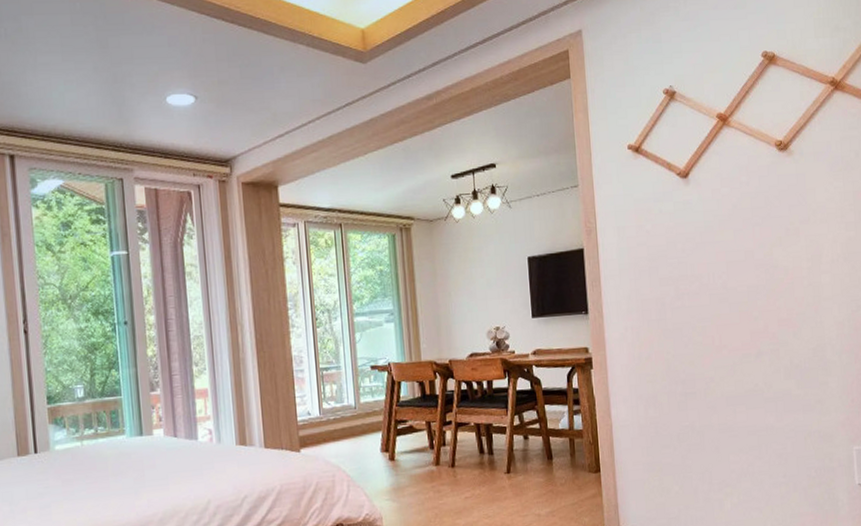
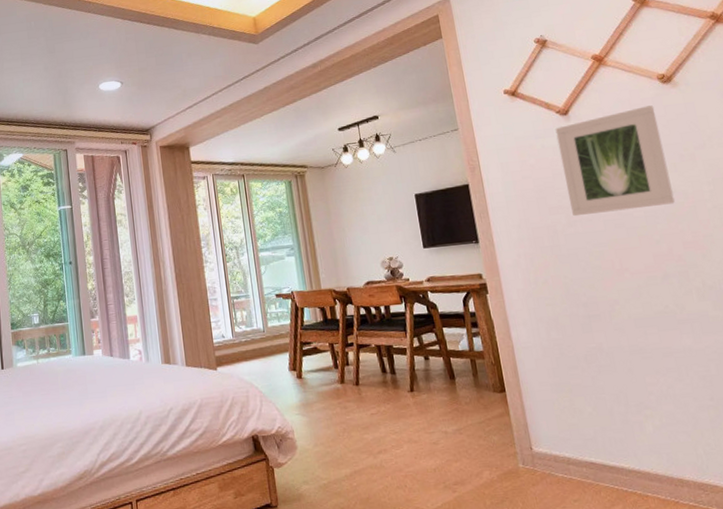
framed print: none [674,174,776,289] -> present [555,105,675,217]

